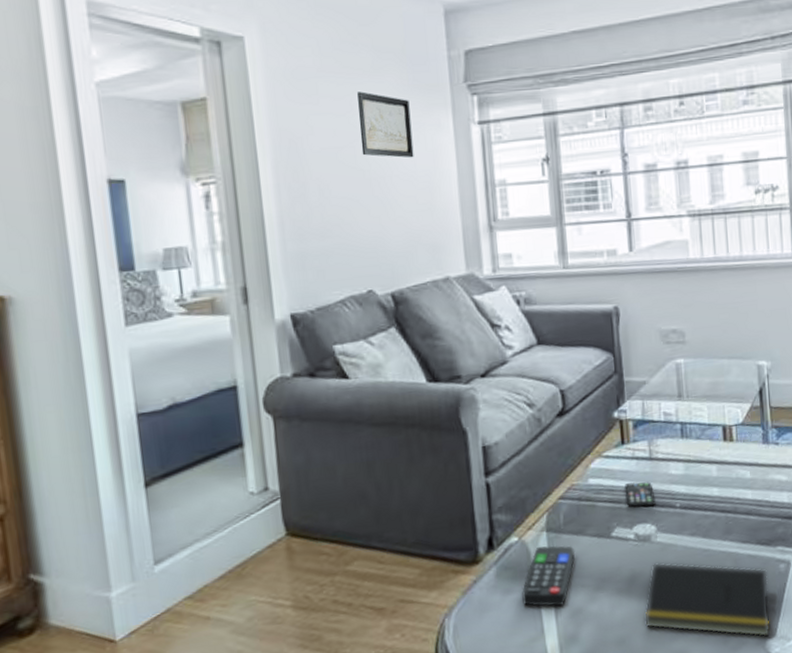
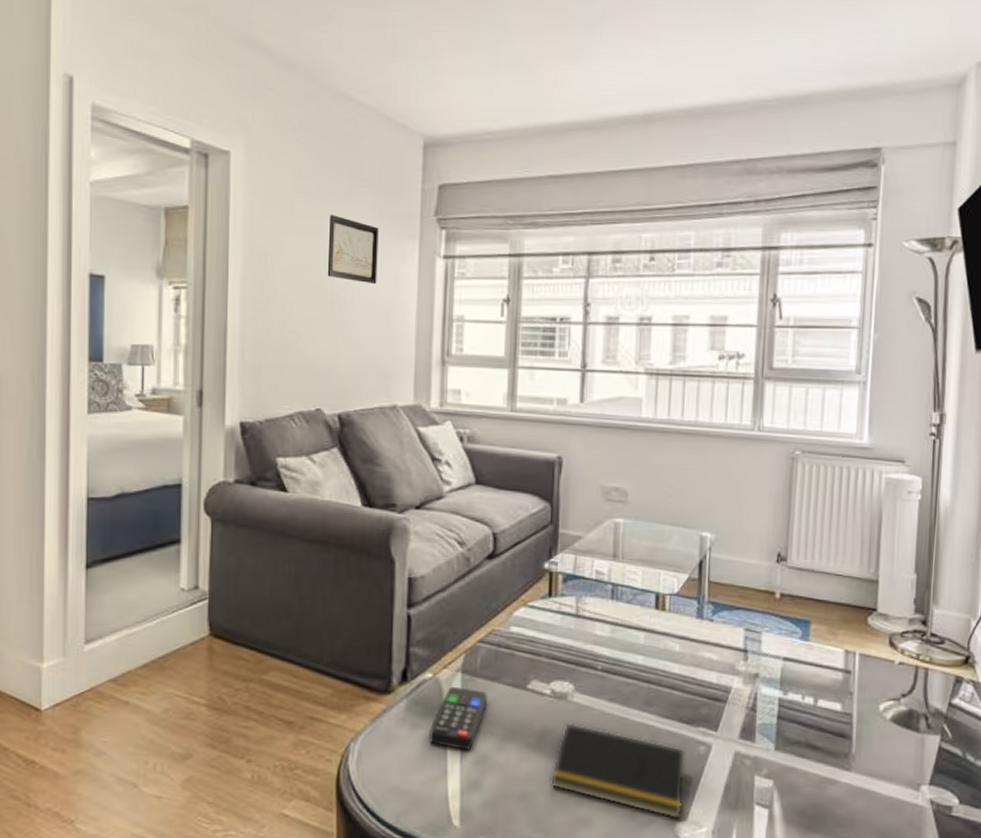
smartphone: present [624,482,656,507] -> none [546,637,577,663]

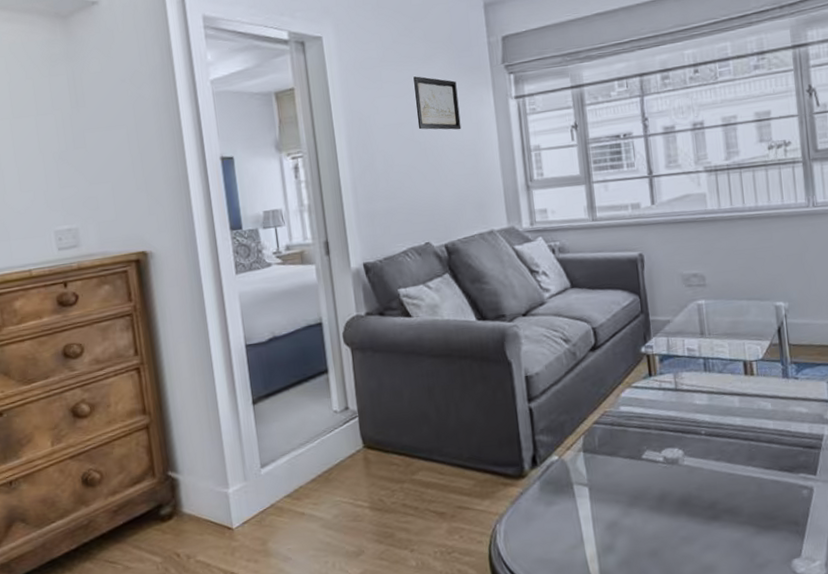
remote control: present [429,686,489,749] -> none [563,464,610,519]
notepad: present [550,722,685,820] -> none [673,483,796,558]

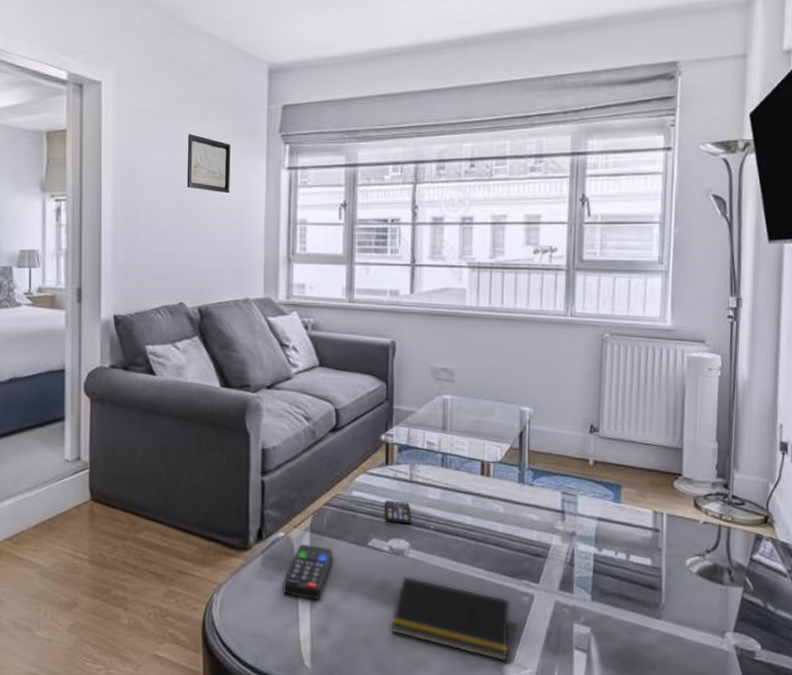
remote control: none [563,464,610,519] -> present [283,544,334,599]
smartphone: none [653,410,682,433] -> present [384,500,412,523]
notepad: none [673,483,796,558] -> present [390,575,510,663]

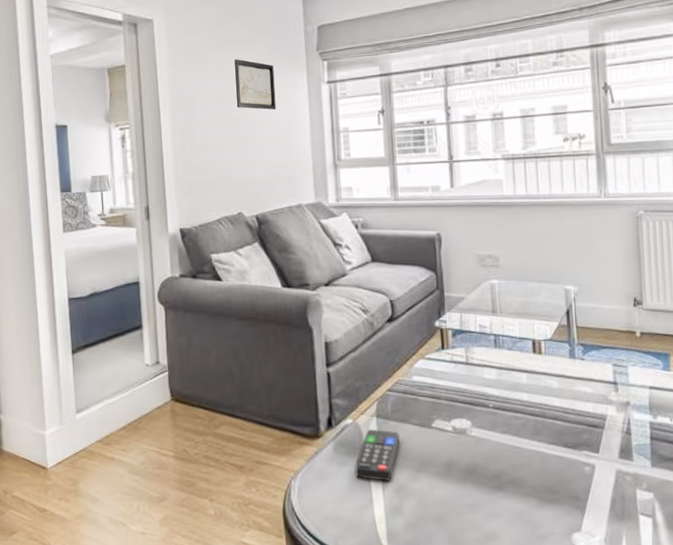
smartphone: present [384,500,412,523] -> none [444,382,471,404]
notepad: present [390,575,510,663] -> none [459,453,576,532]

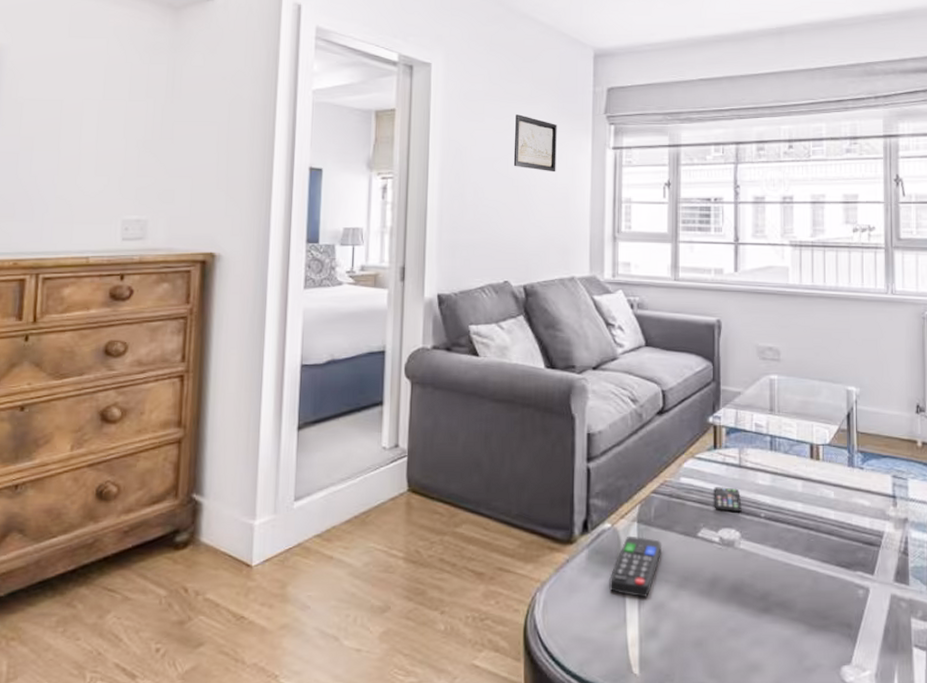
smartphone: none [444,382,471,404] -> present [714,487,742,512]

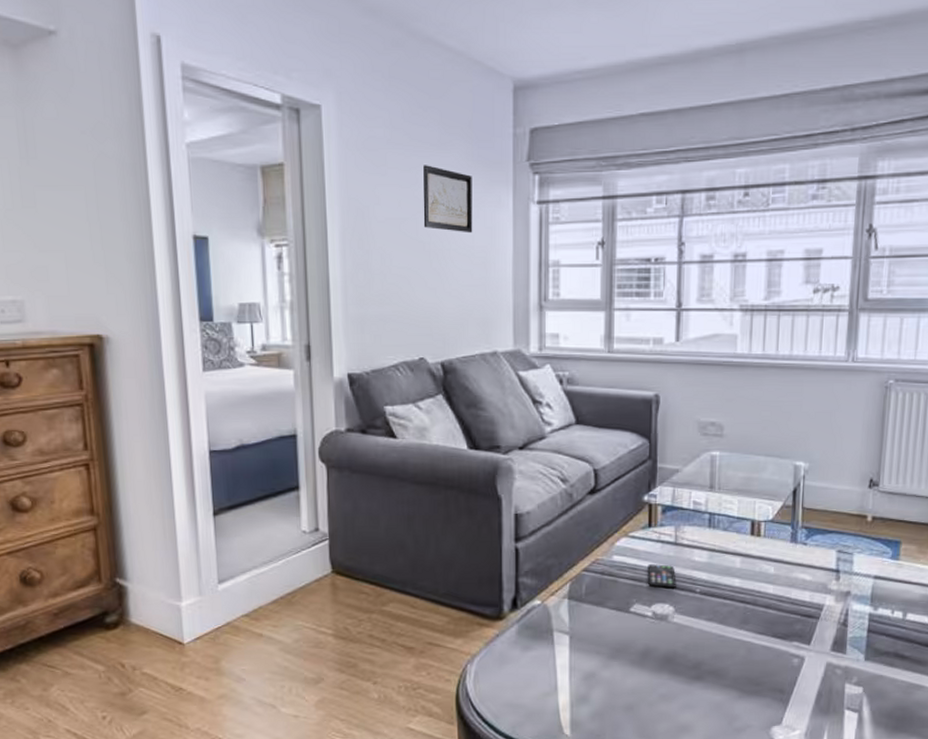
remote control: present [609,536,663,597] -> none [540,611,594,667]

